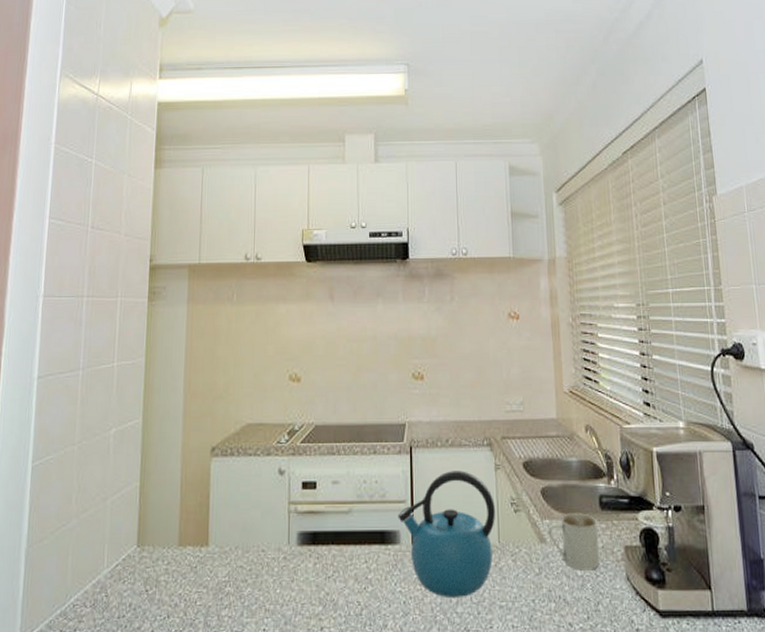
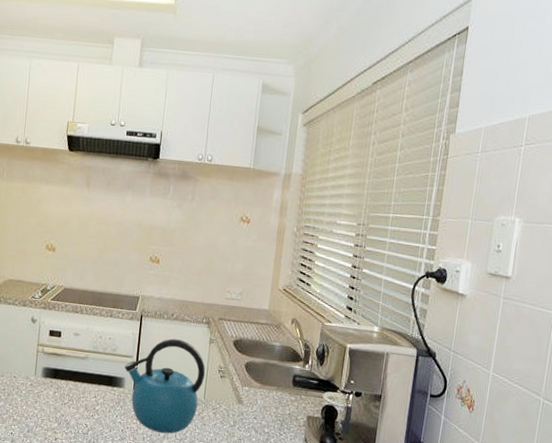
mug: present [548,513,599,571] -> none [245,384,288,430]

